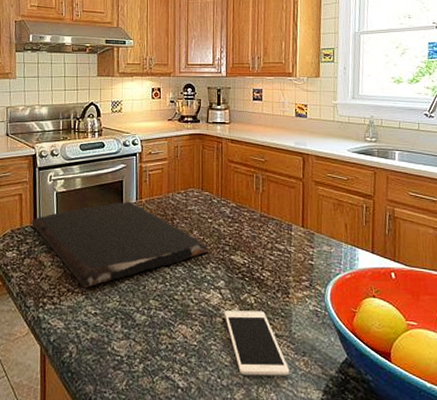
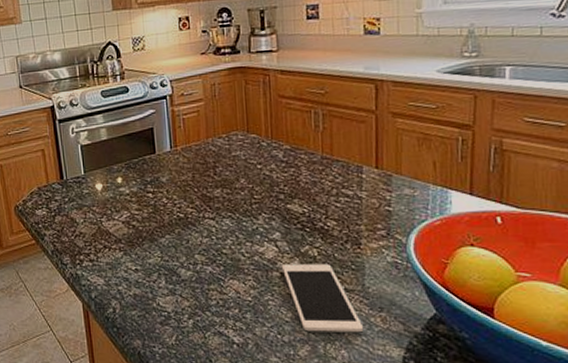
cutting board: present [32,201,209,289] -> none [58,150,260,245]

